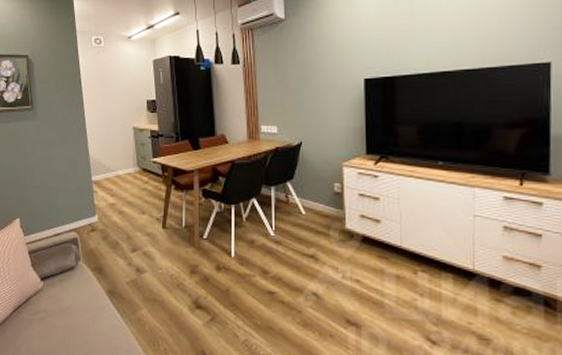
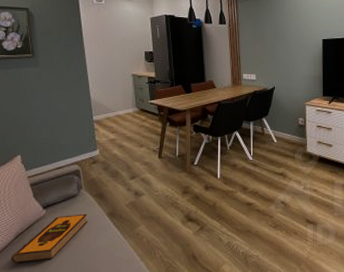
hardback book: none [9,289,86,341] -> present [10,213,88,264]

